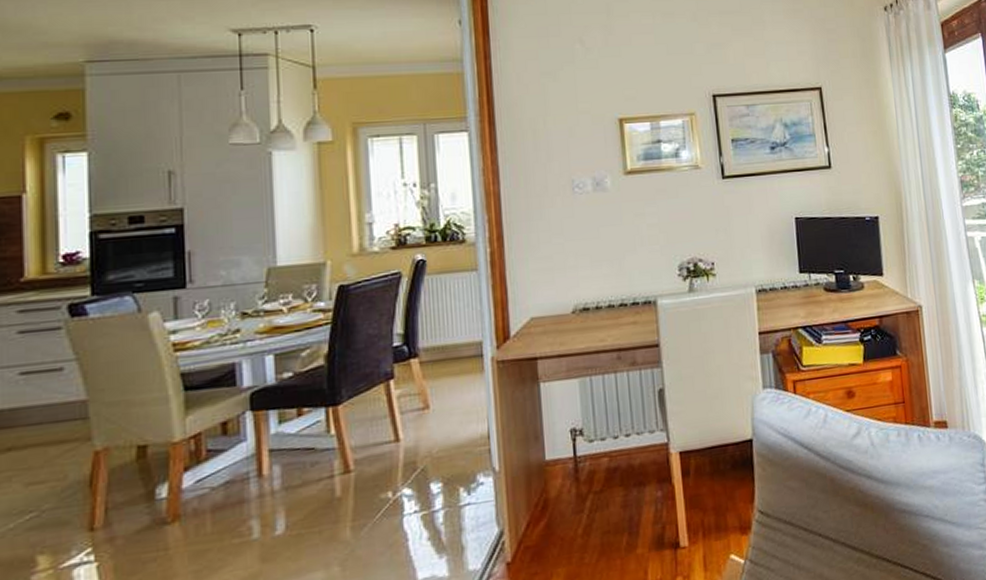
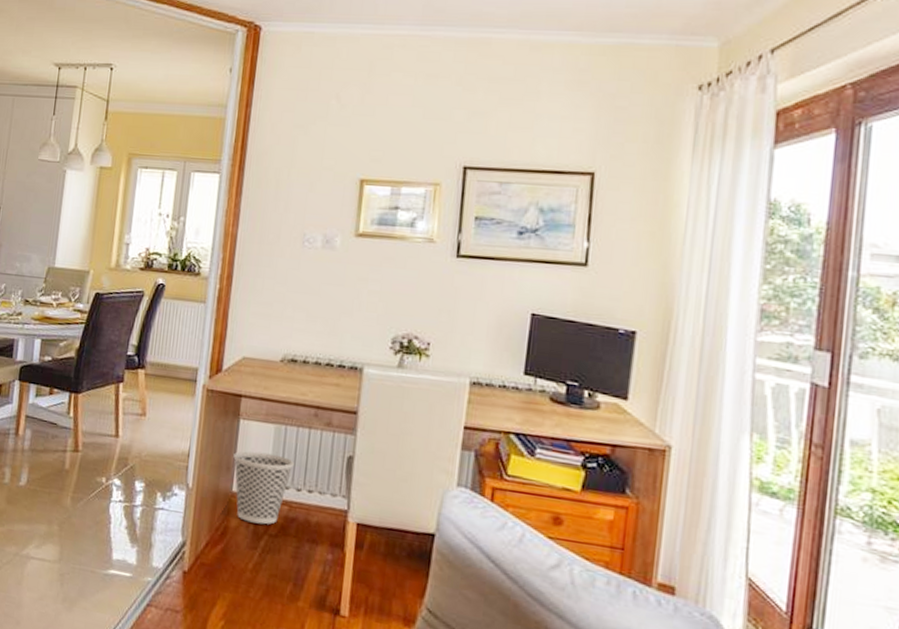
wastebasket: none [540,408,606,487] -> present [233,451,294,525]

